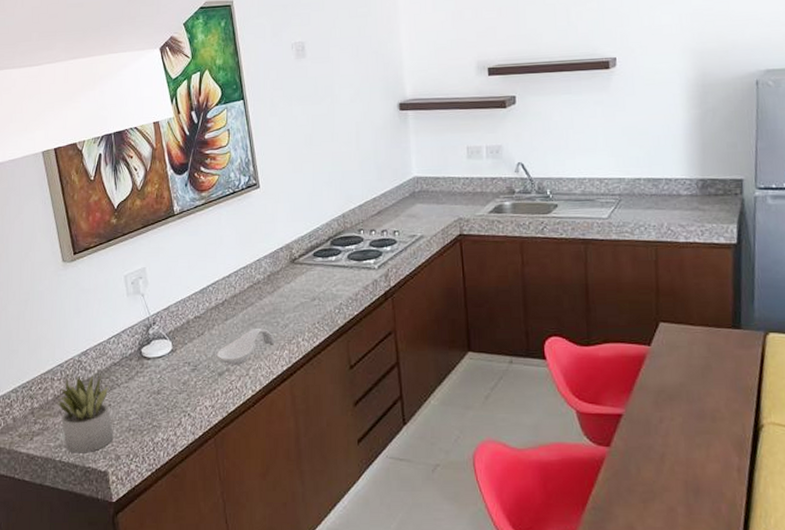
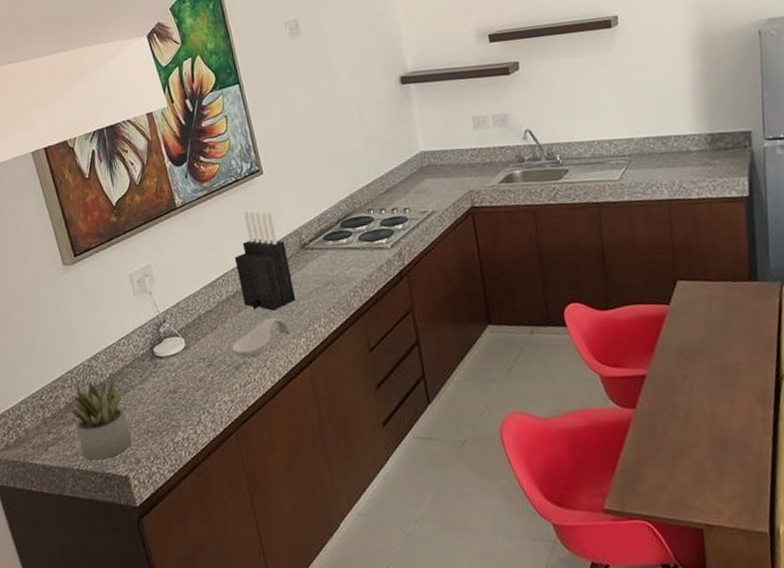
knife block: none [226,222,282,321] -> present [234,210,296,311]

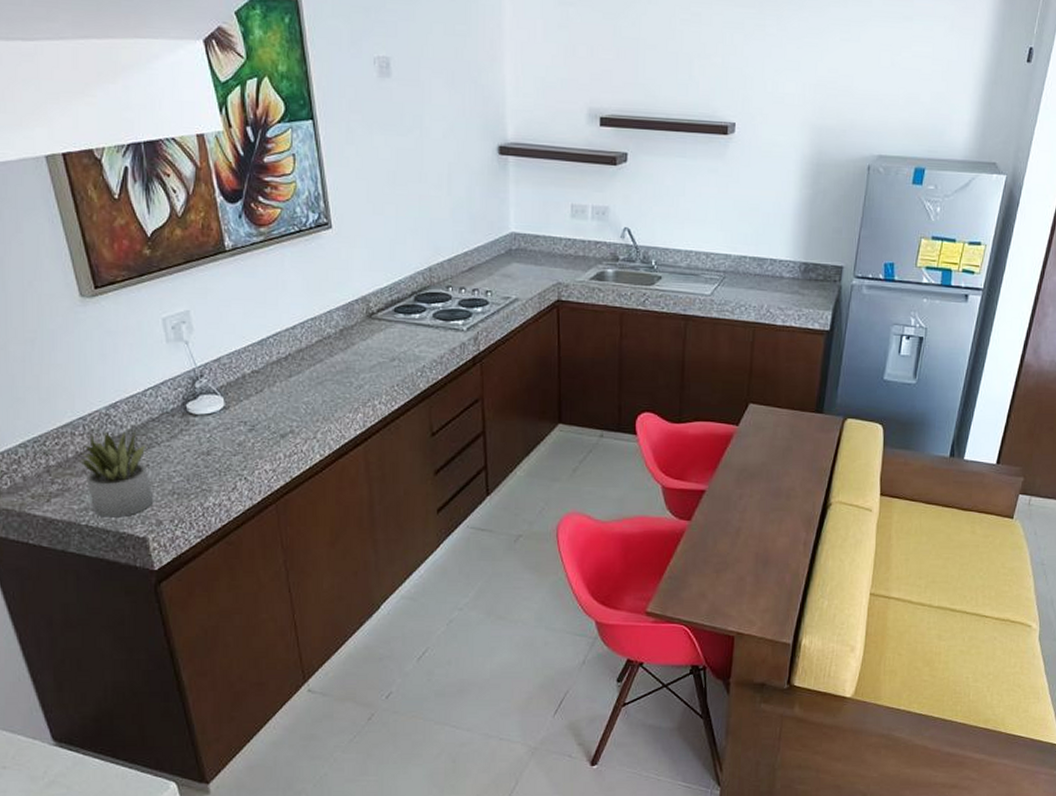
spoon rest: present [231,317,291,358] -> none [278,387,348,427]
knife block: present [234,210,296,311] -> none [290,266,356,380]

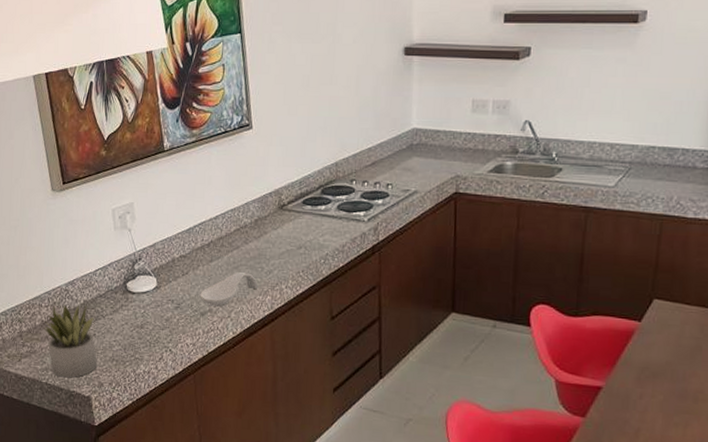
spoon rest: none [278,387,348,427] -> present [199,271,258,307]

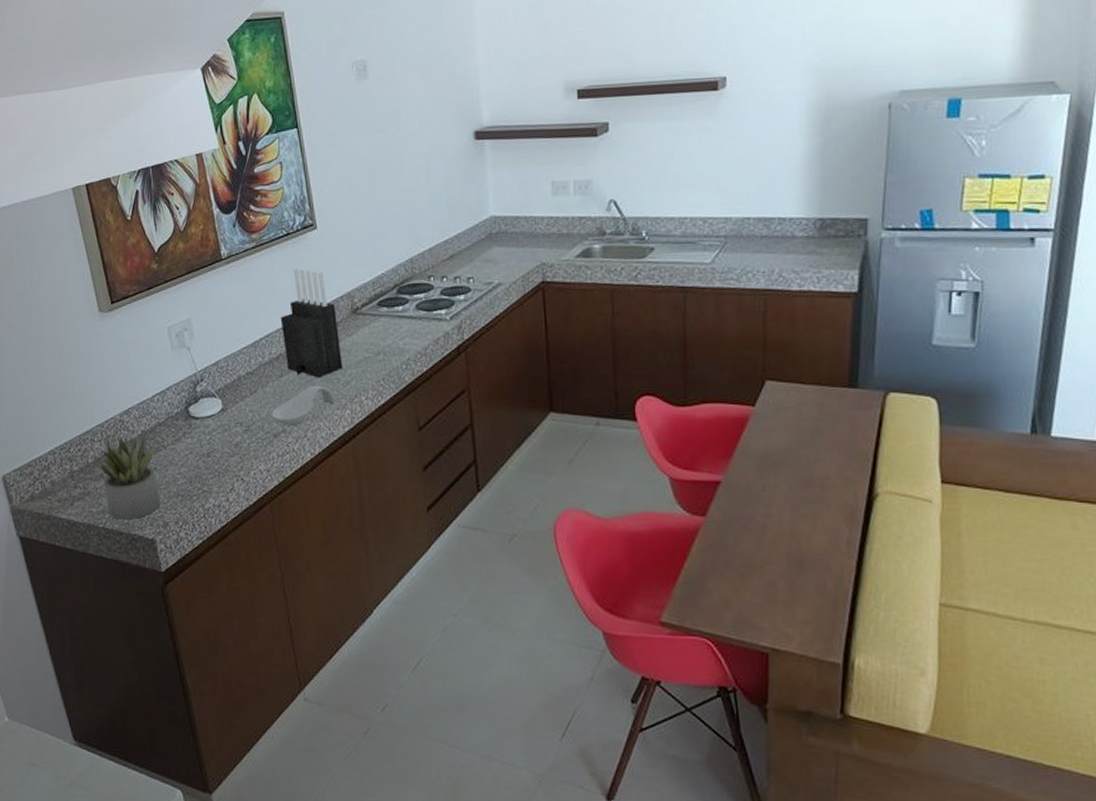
knife block: none [213,163,268,265] -> present [280,267,343,378]

